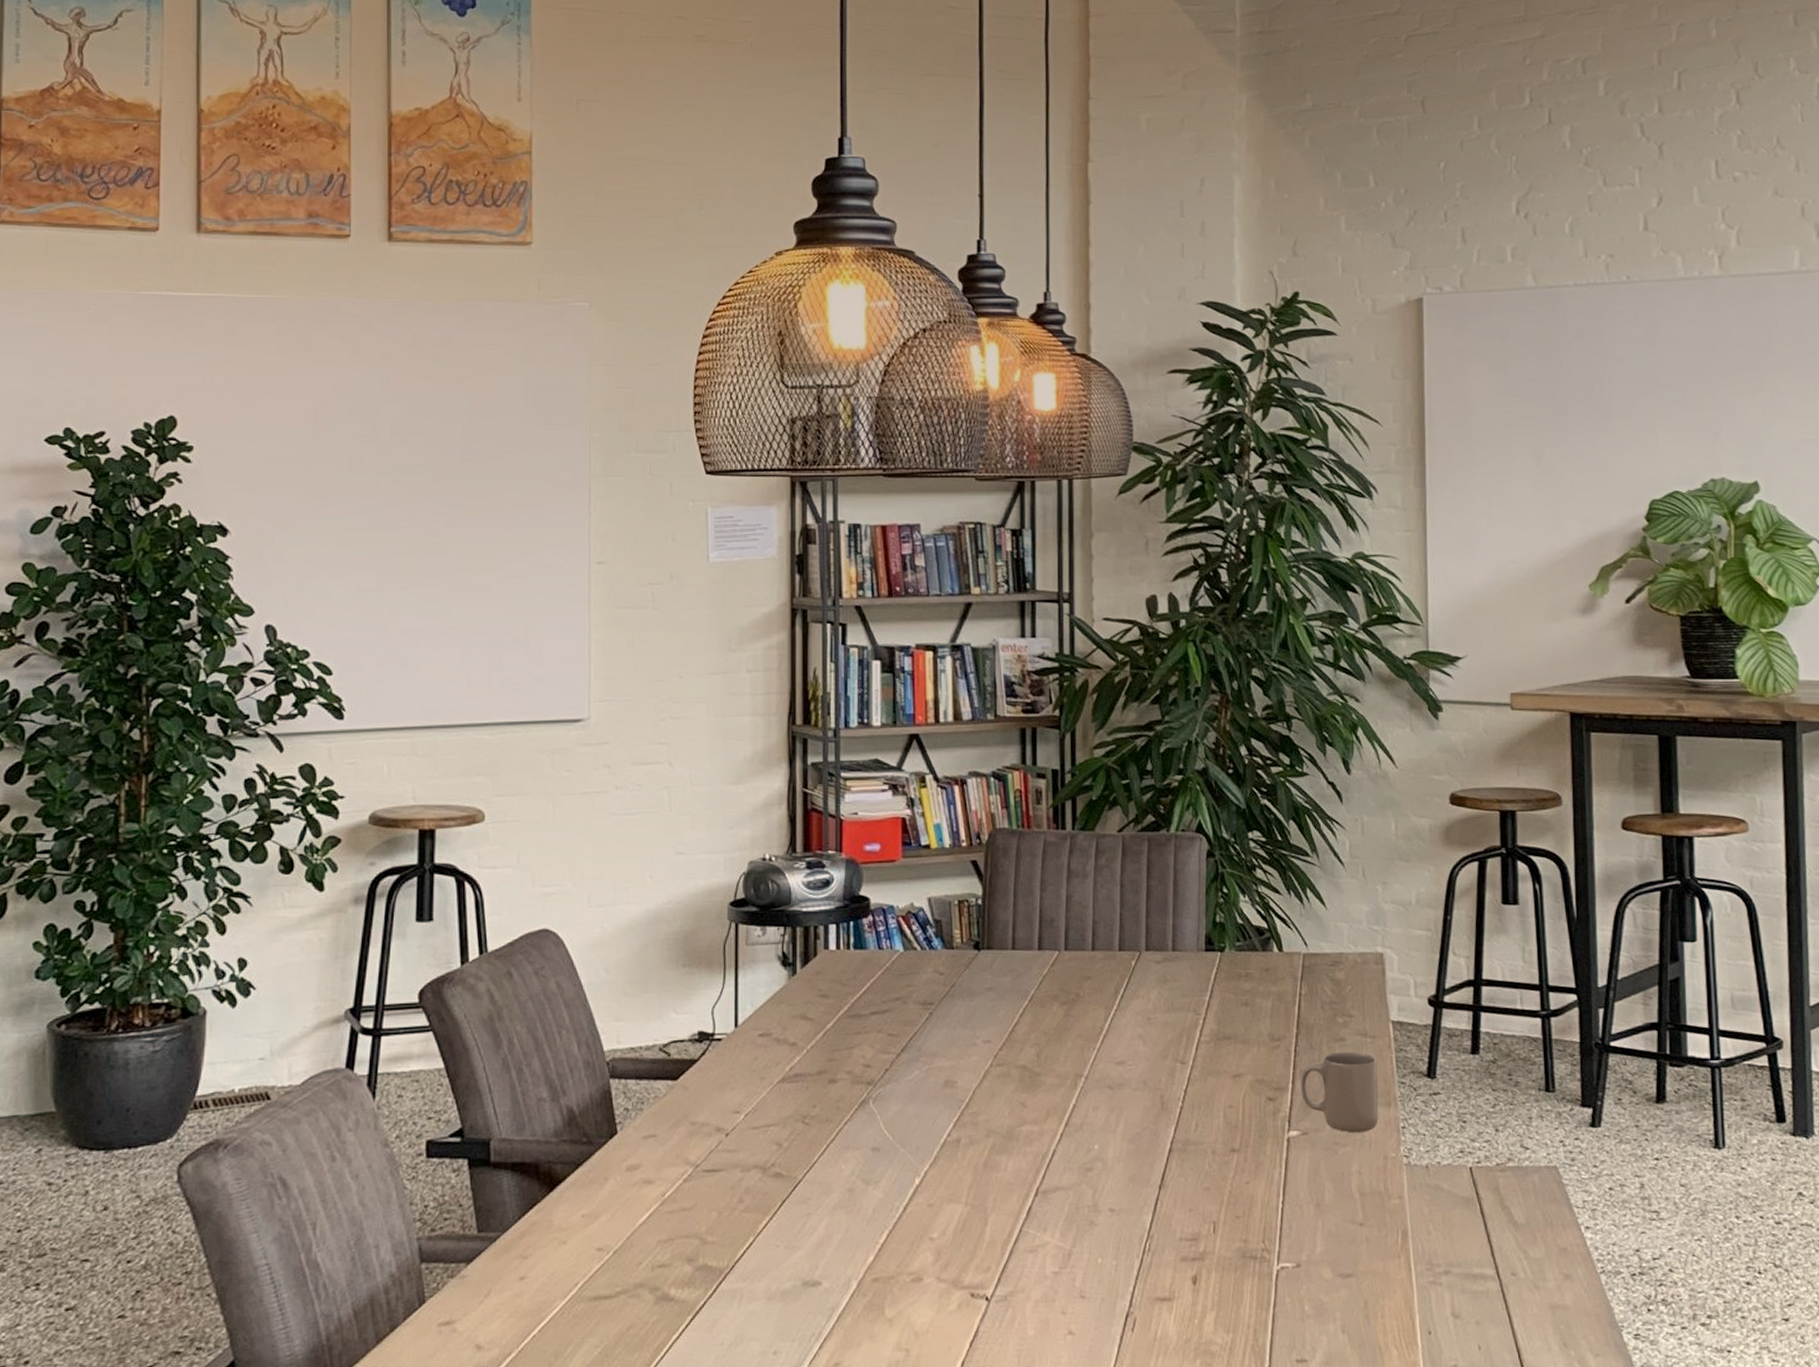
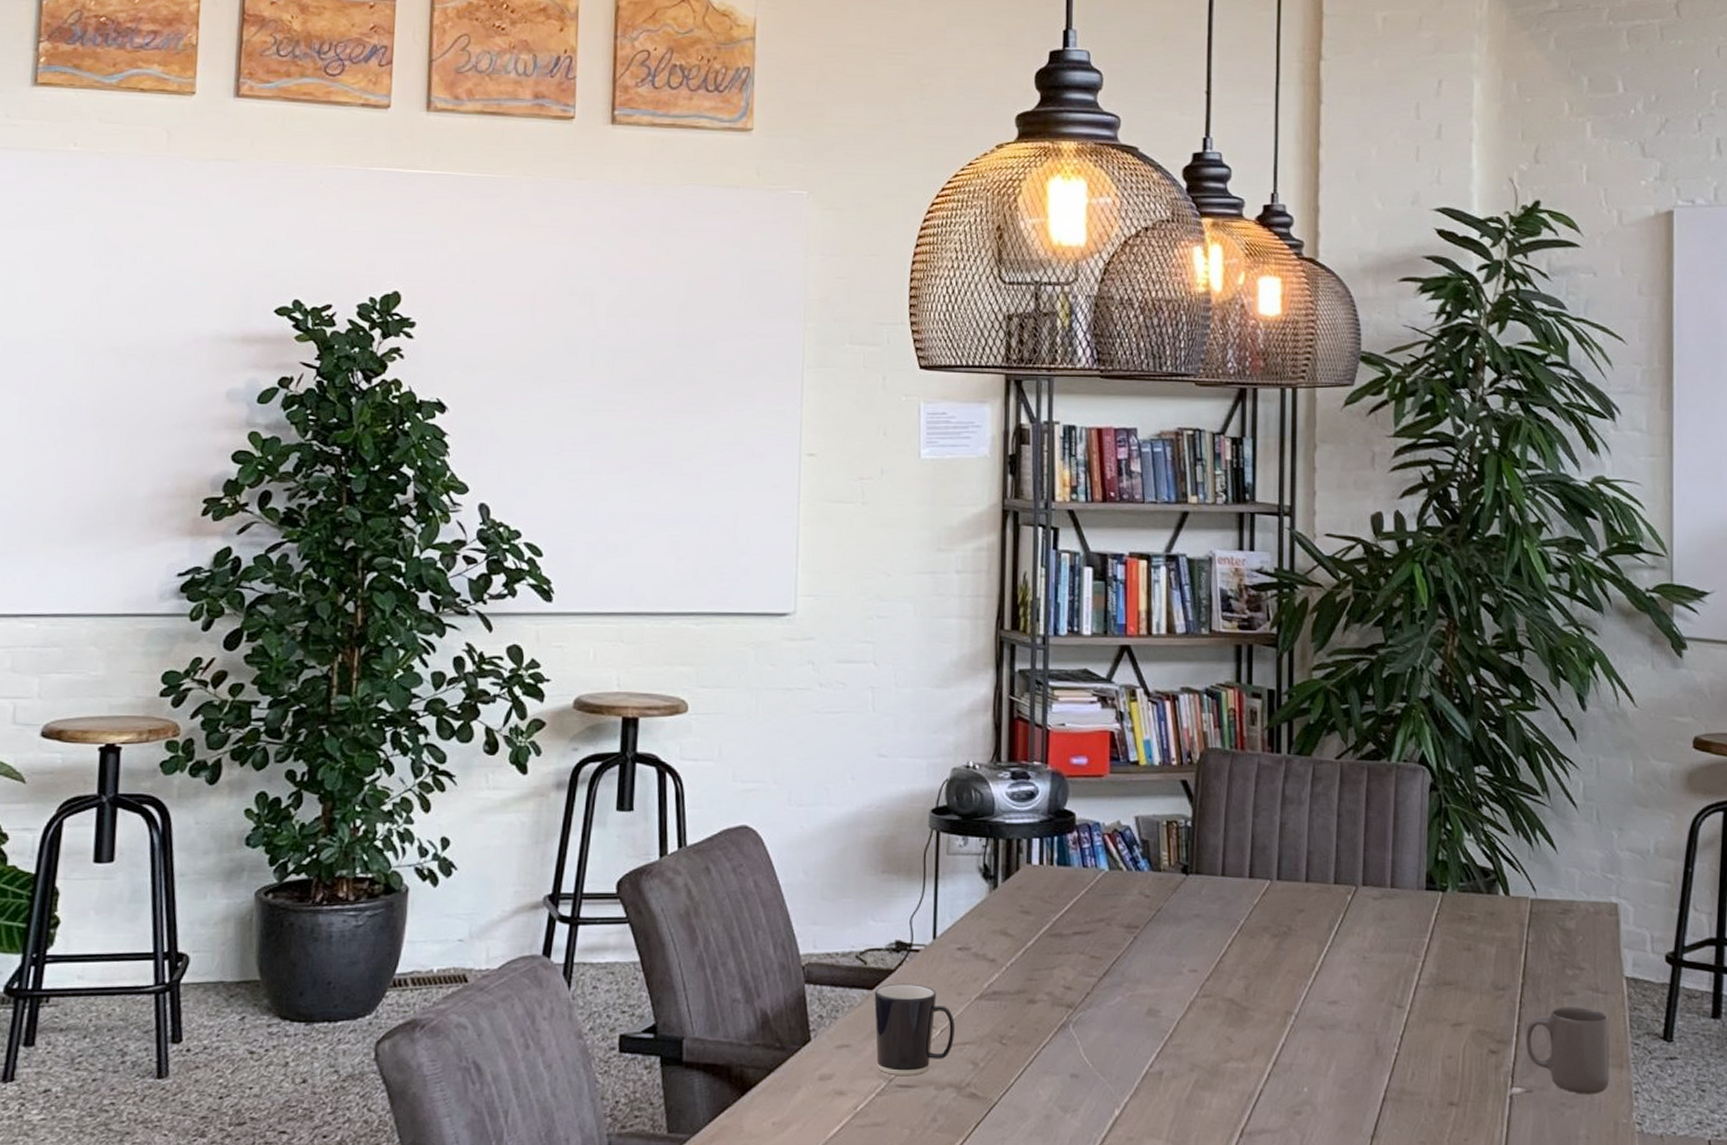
mug: none [678,1071,759,1162] -> present [874,983,956,1077]

